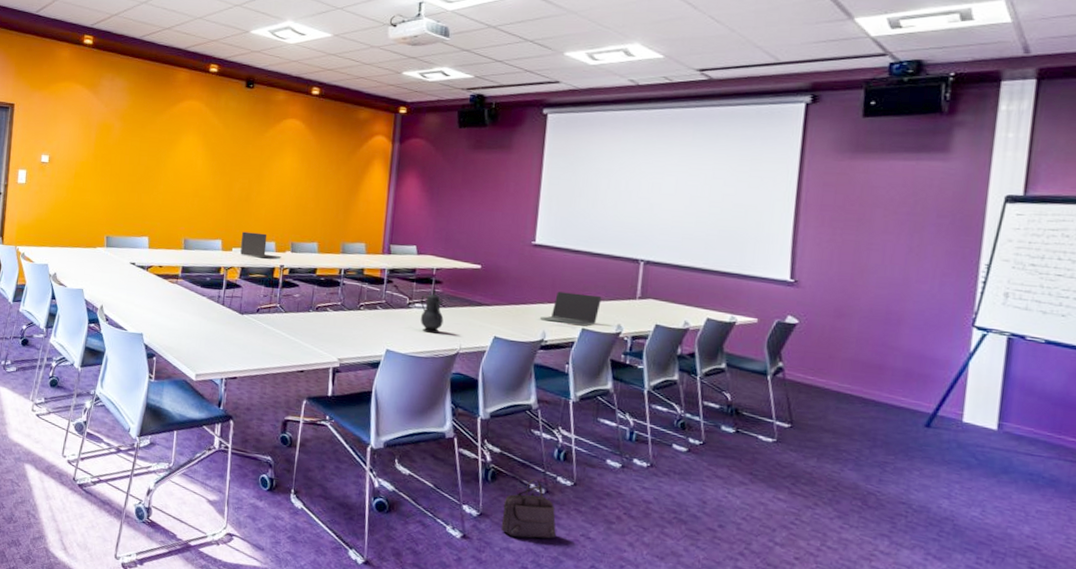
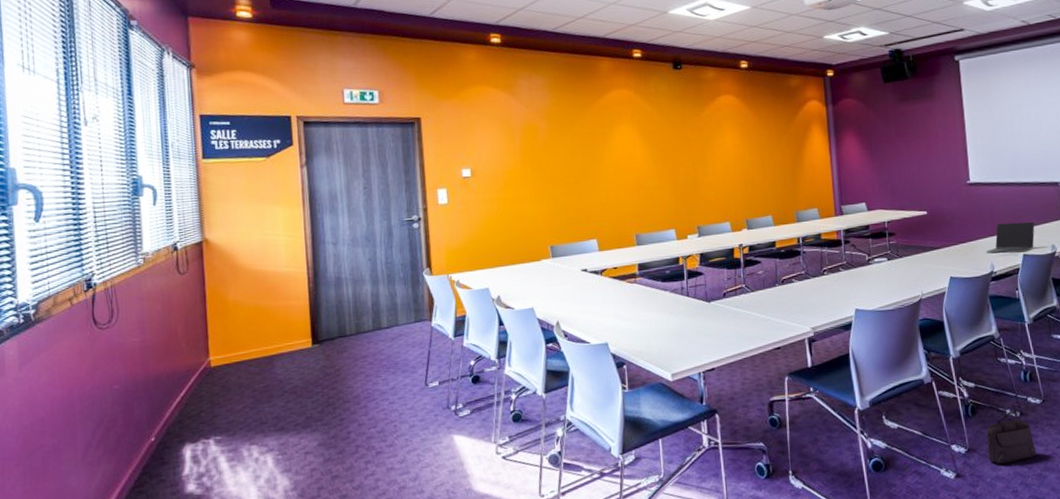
laptop: present [240,231,281,259] -> none [695,215,739,242]
coffeepot: present [420,288,444,334] -> none [878,241,903,285]

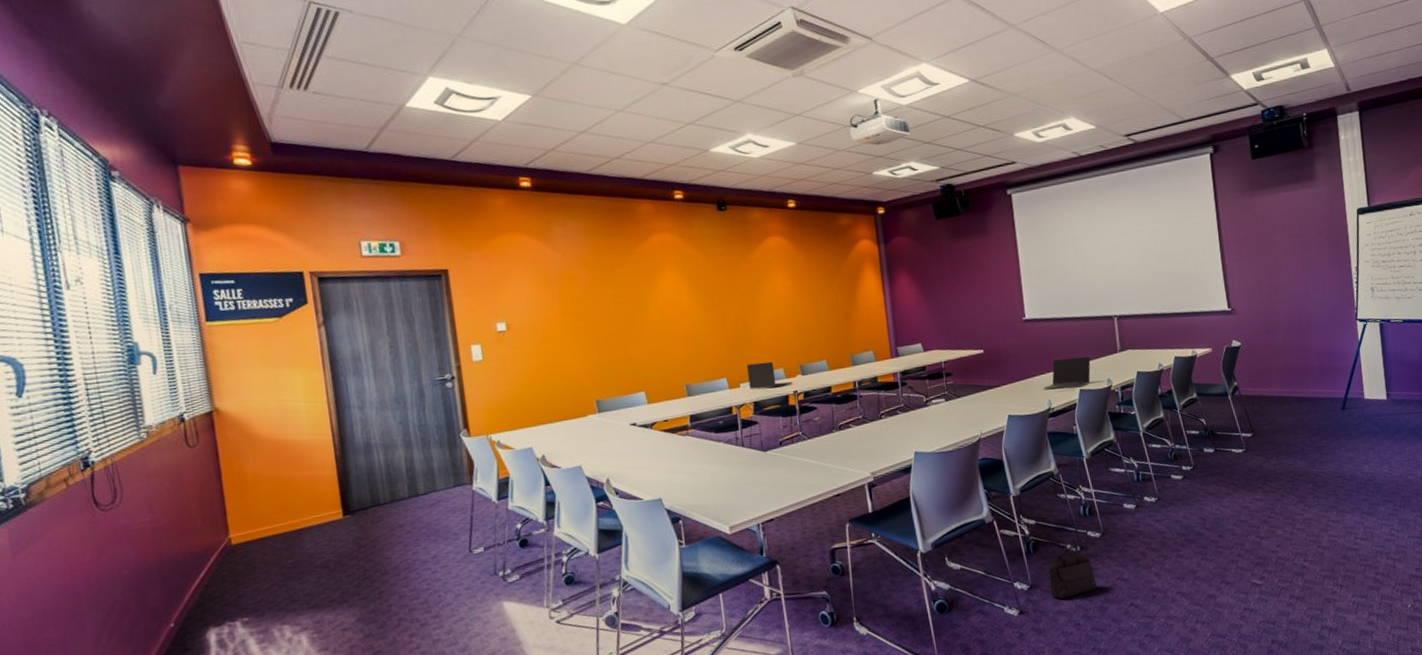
laptop: none [695,215,739,242] -> present [747,361,793,389]

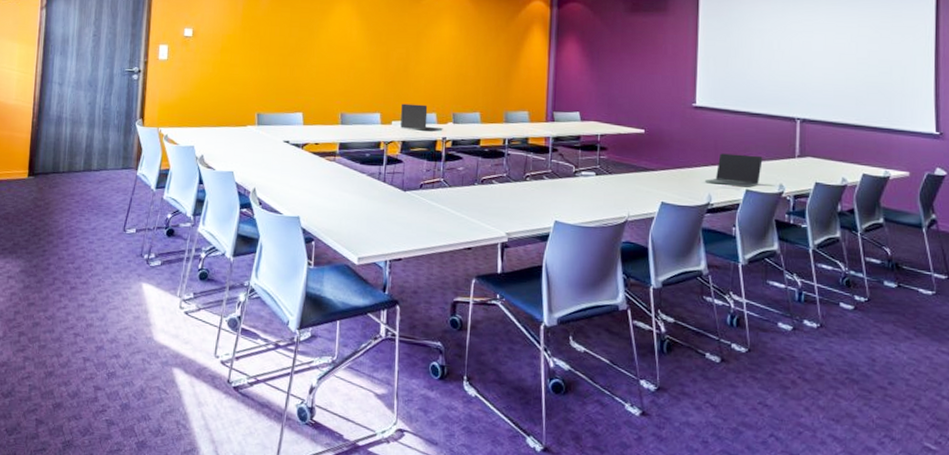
handbag: present [1048,538,1098,599] -> none [679,347,735,410]

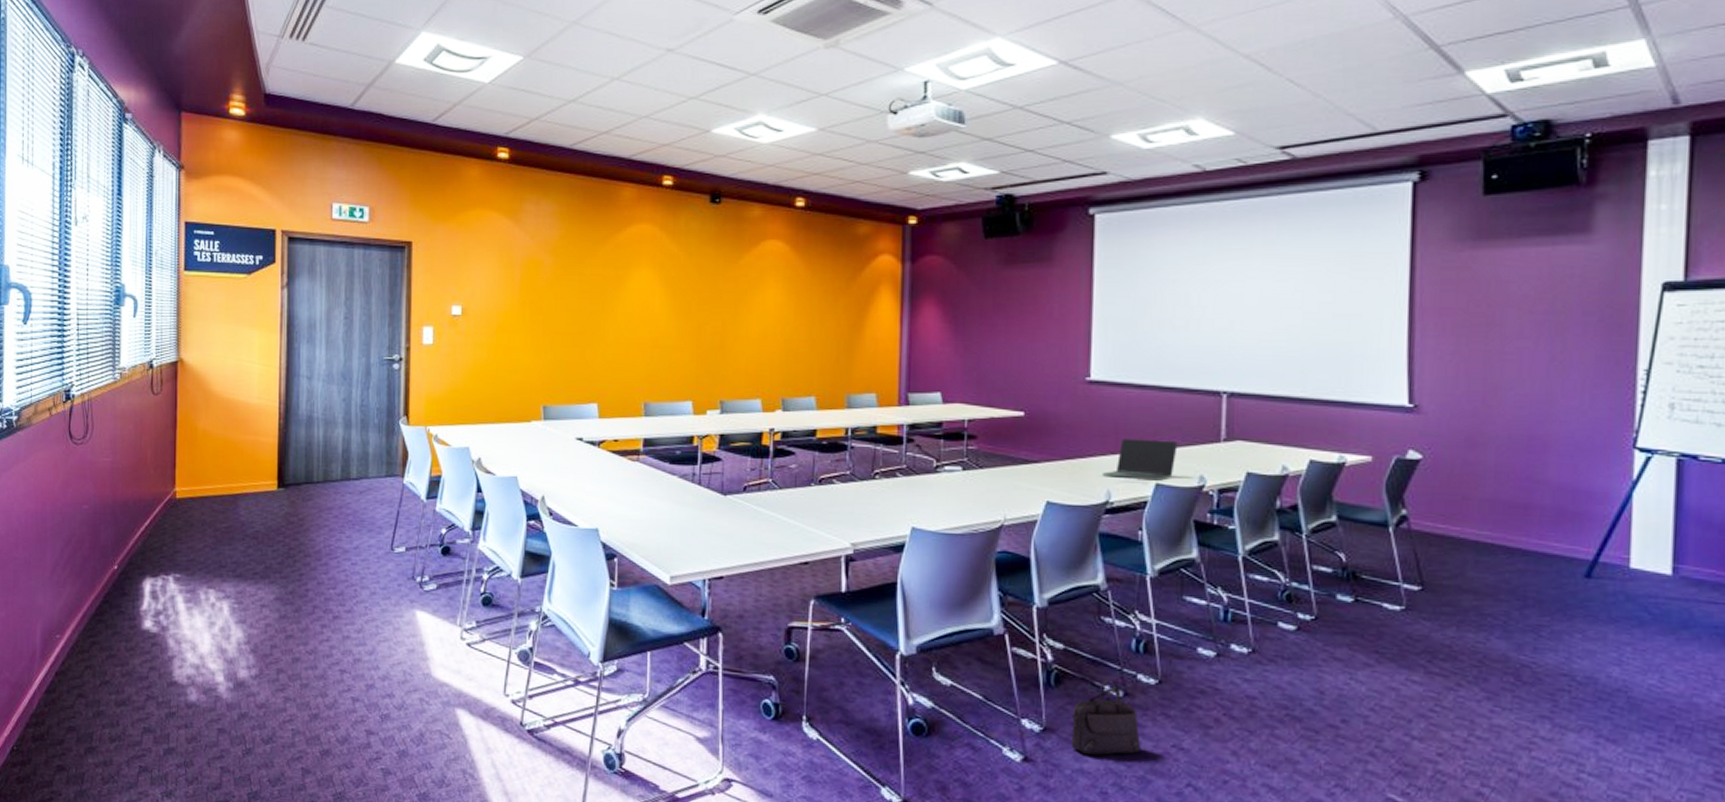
laptop: present [400,103,443,131] -> none [718,388,770,422]
handbag: none [679,347,735,410] -> present [1071,678,1142,755]

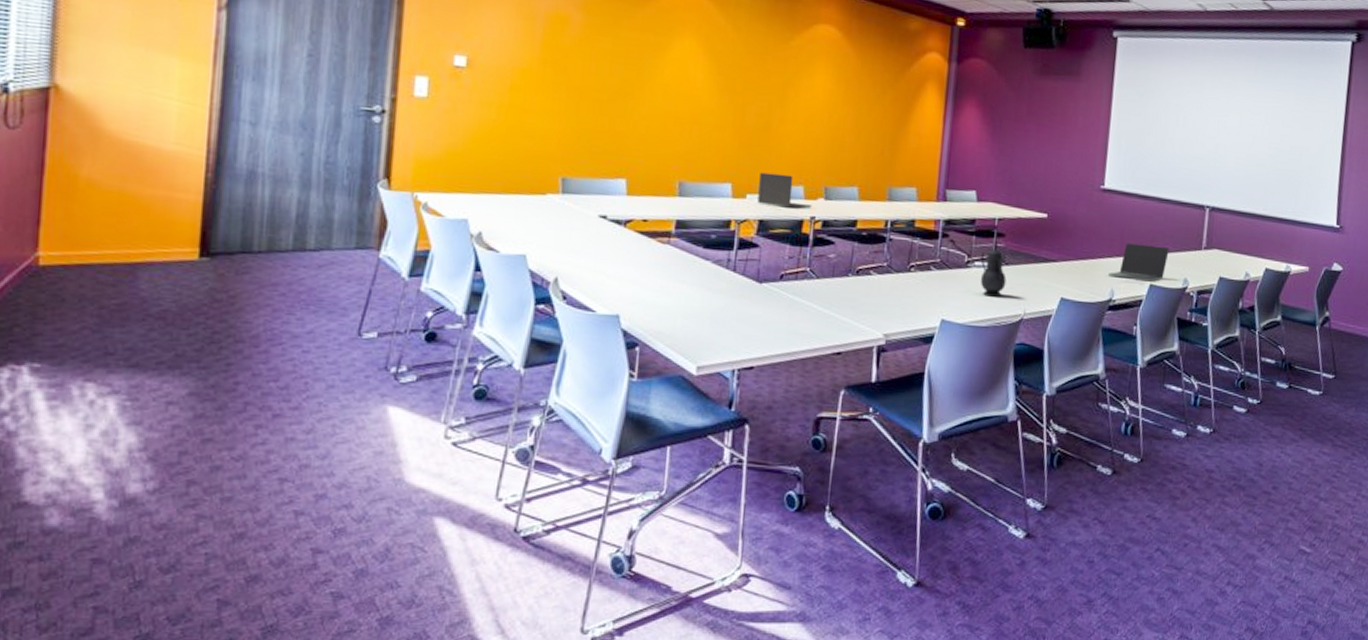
laptop: none [718,388,770,422] -> present [757,172,812,209]
coffeepot: none [950,445,982,503] -> present [980,242,1007,297]
handbag: present [1071,678,1142,755] -> none [1066,458,1124,528]

